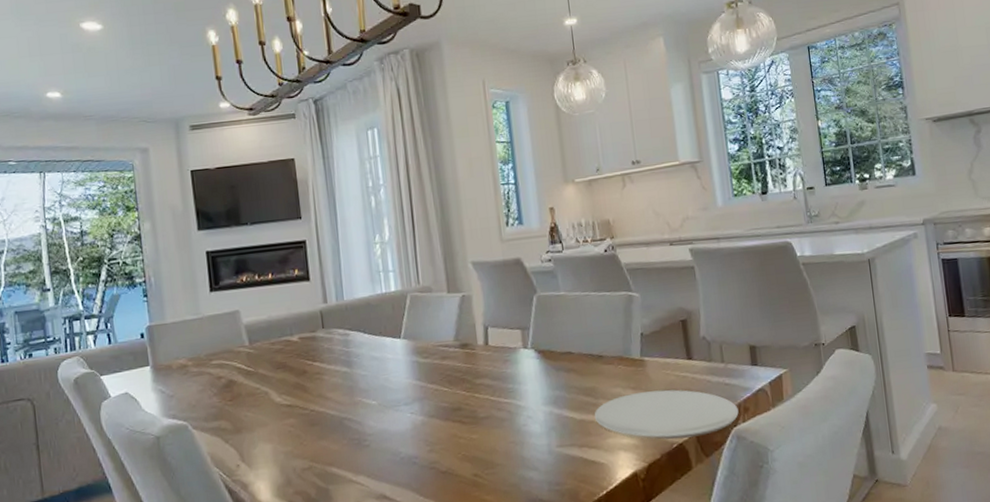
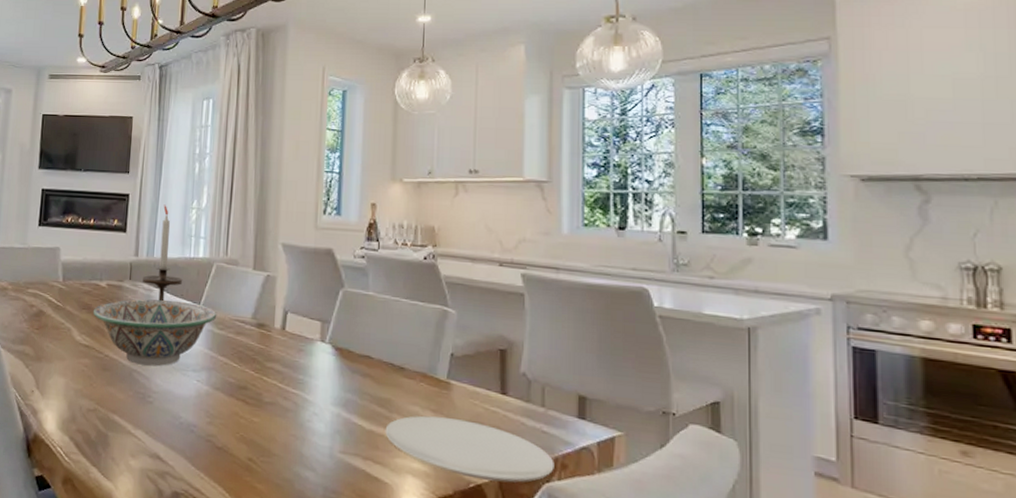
decorative bowl: none [288,338,420,412] -> present [92,299,217,367]
candlestick: none [336,244,379,344] -> present [143,204,183,302]

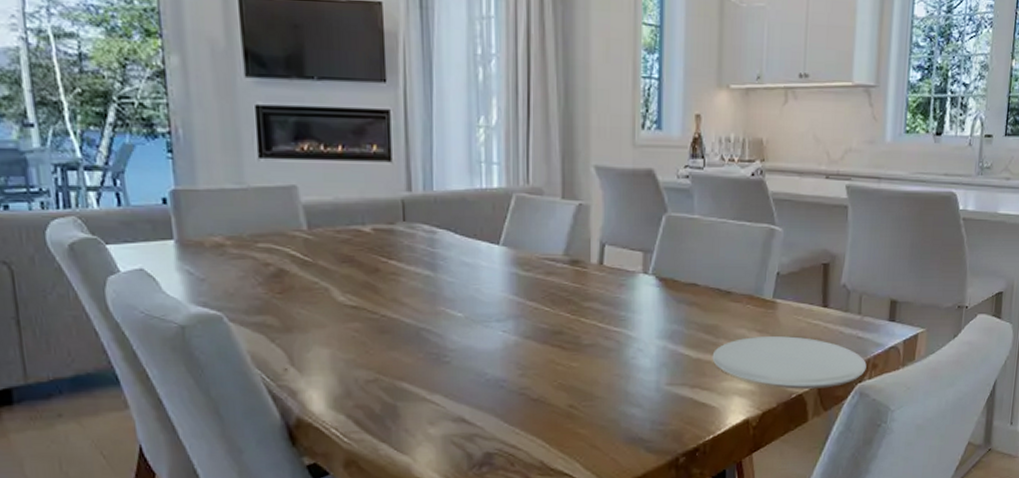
decorative bowl: present [92,299,217,367] -> none [357,242,521,322]
candlestick: present [143,204,183,302] -> none [421,122,475,245]

